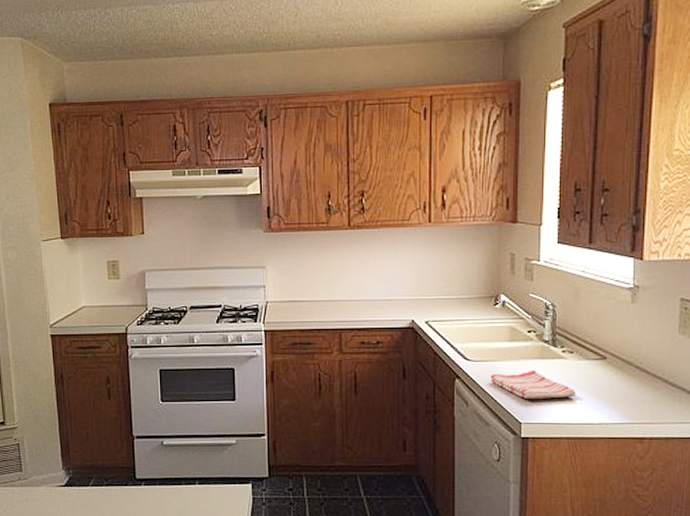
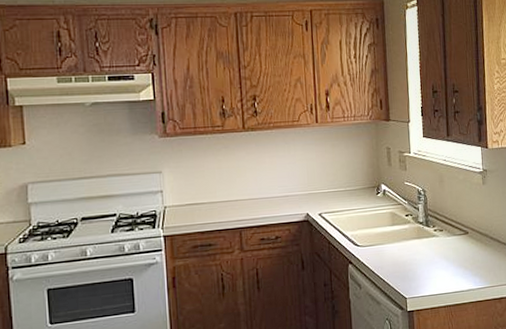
dish towel: present [491,369,576,400] -> none [378,248,448,276]

